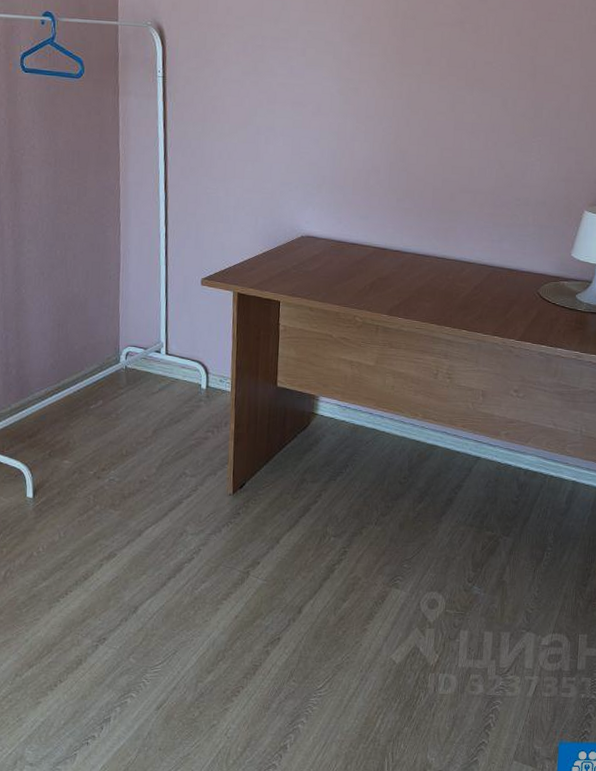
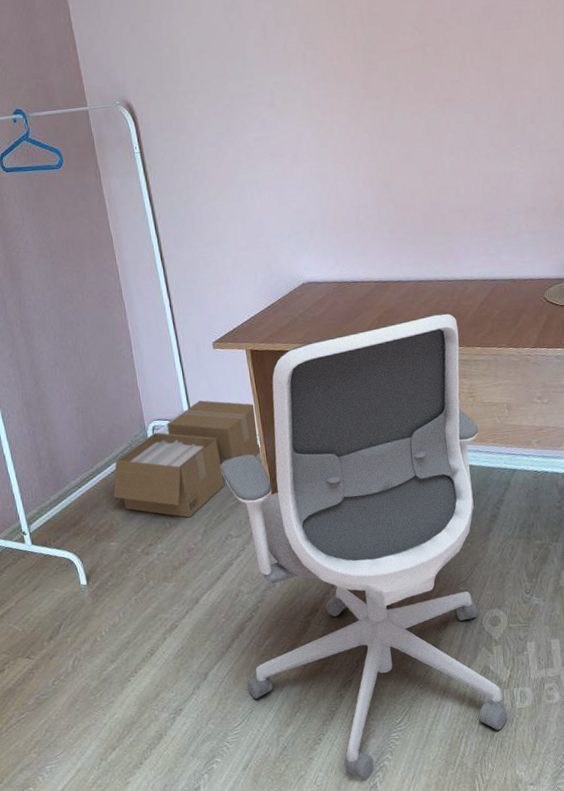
cardboard box: none [76,334,232,449] -> present [113,400,262,518]
office chair: none [176,289,450,739] -> present [219,313,508,780]

